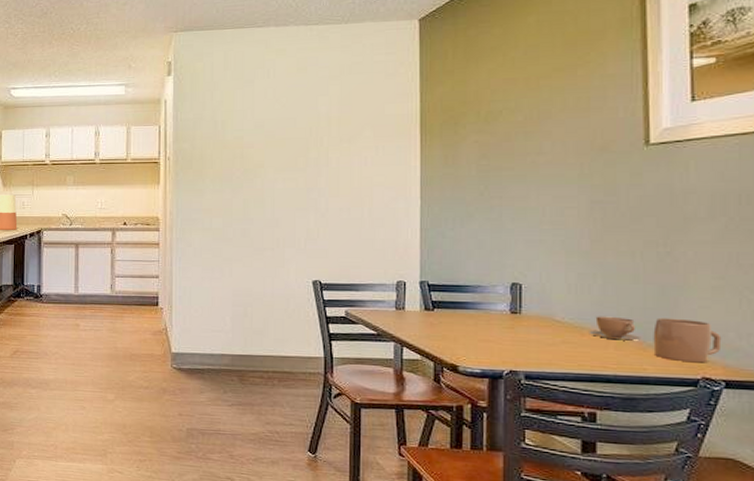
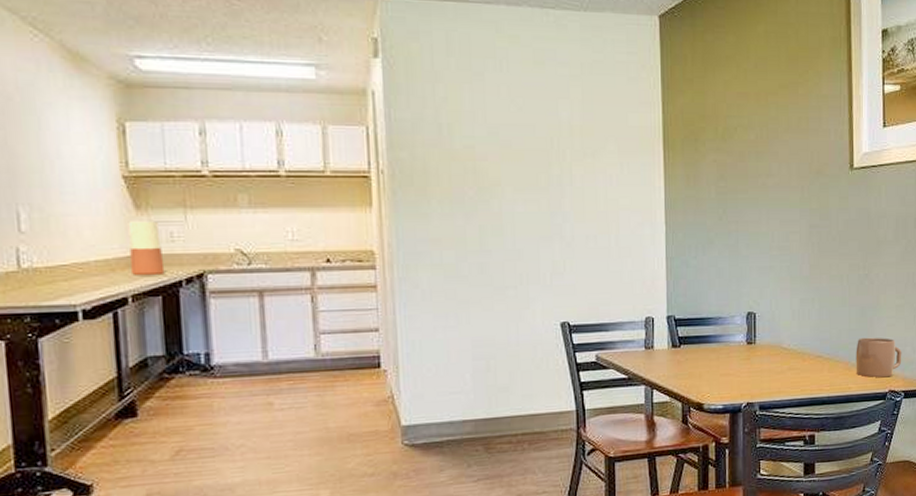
teacup: present [589,316,641,341] -> none [809,339,847,363]

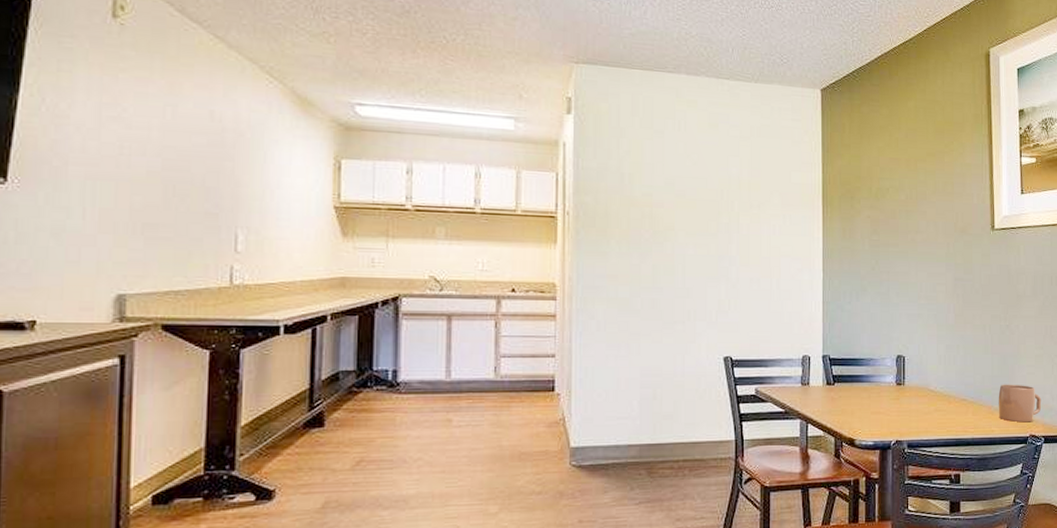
vase: present [128,221,165,277] -> none [333,247,364,297]

